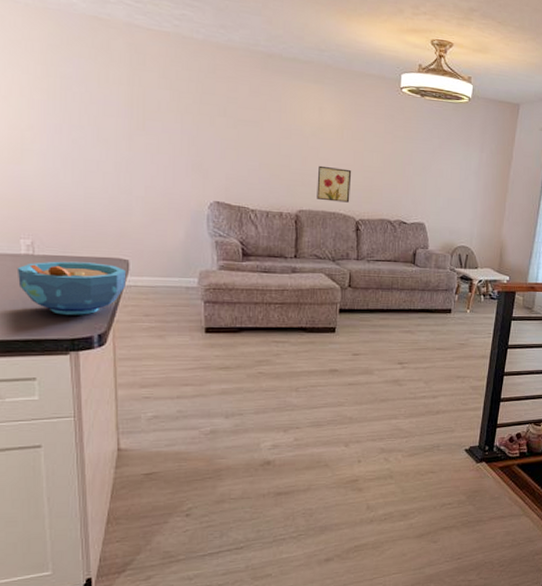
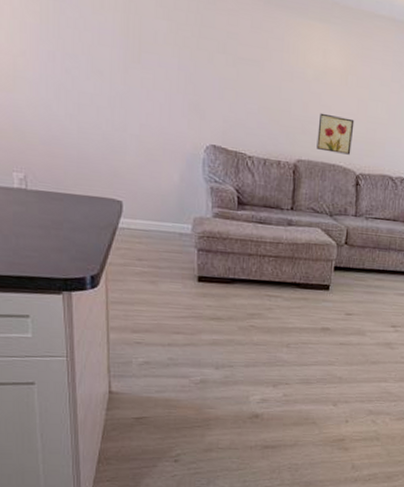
bowl: present [16,261,126,315] -> none [9,197,119,255]

